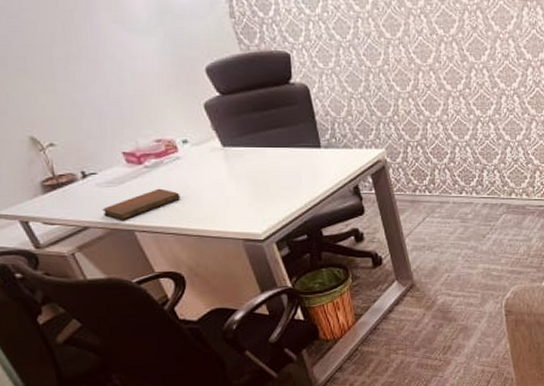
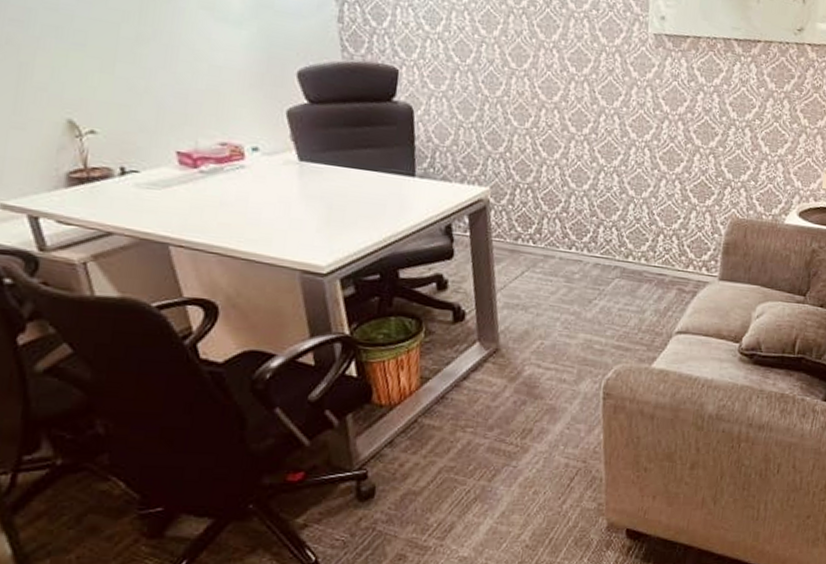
notebook: present [102,188,180,220] -> none [135,198,235,230]

